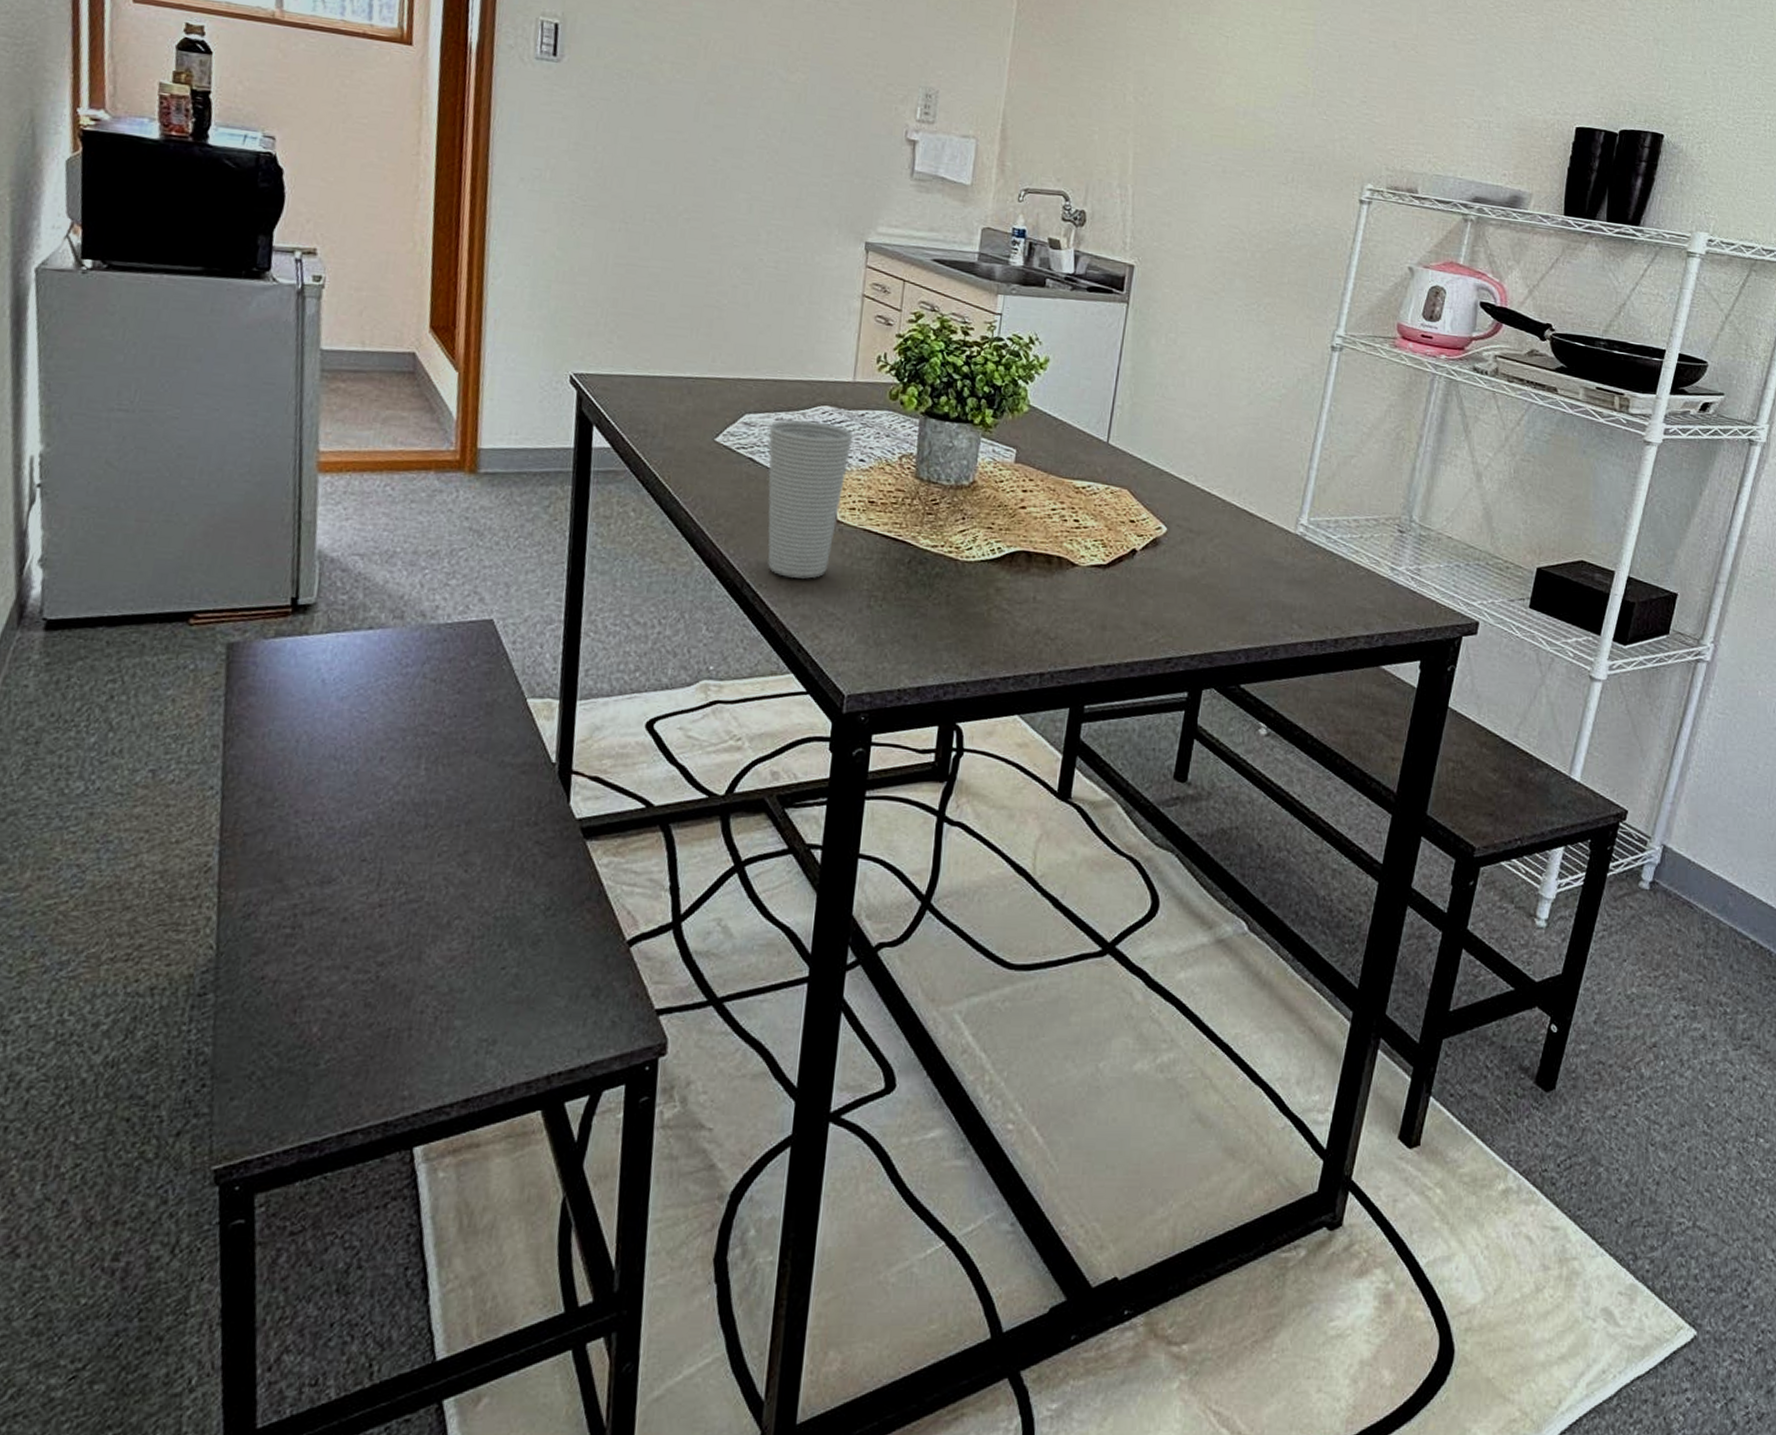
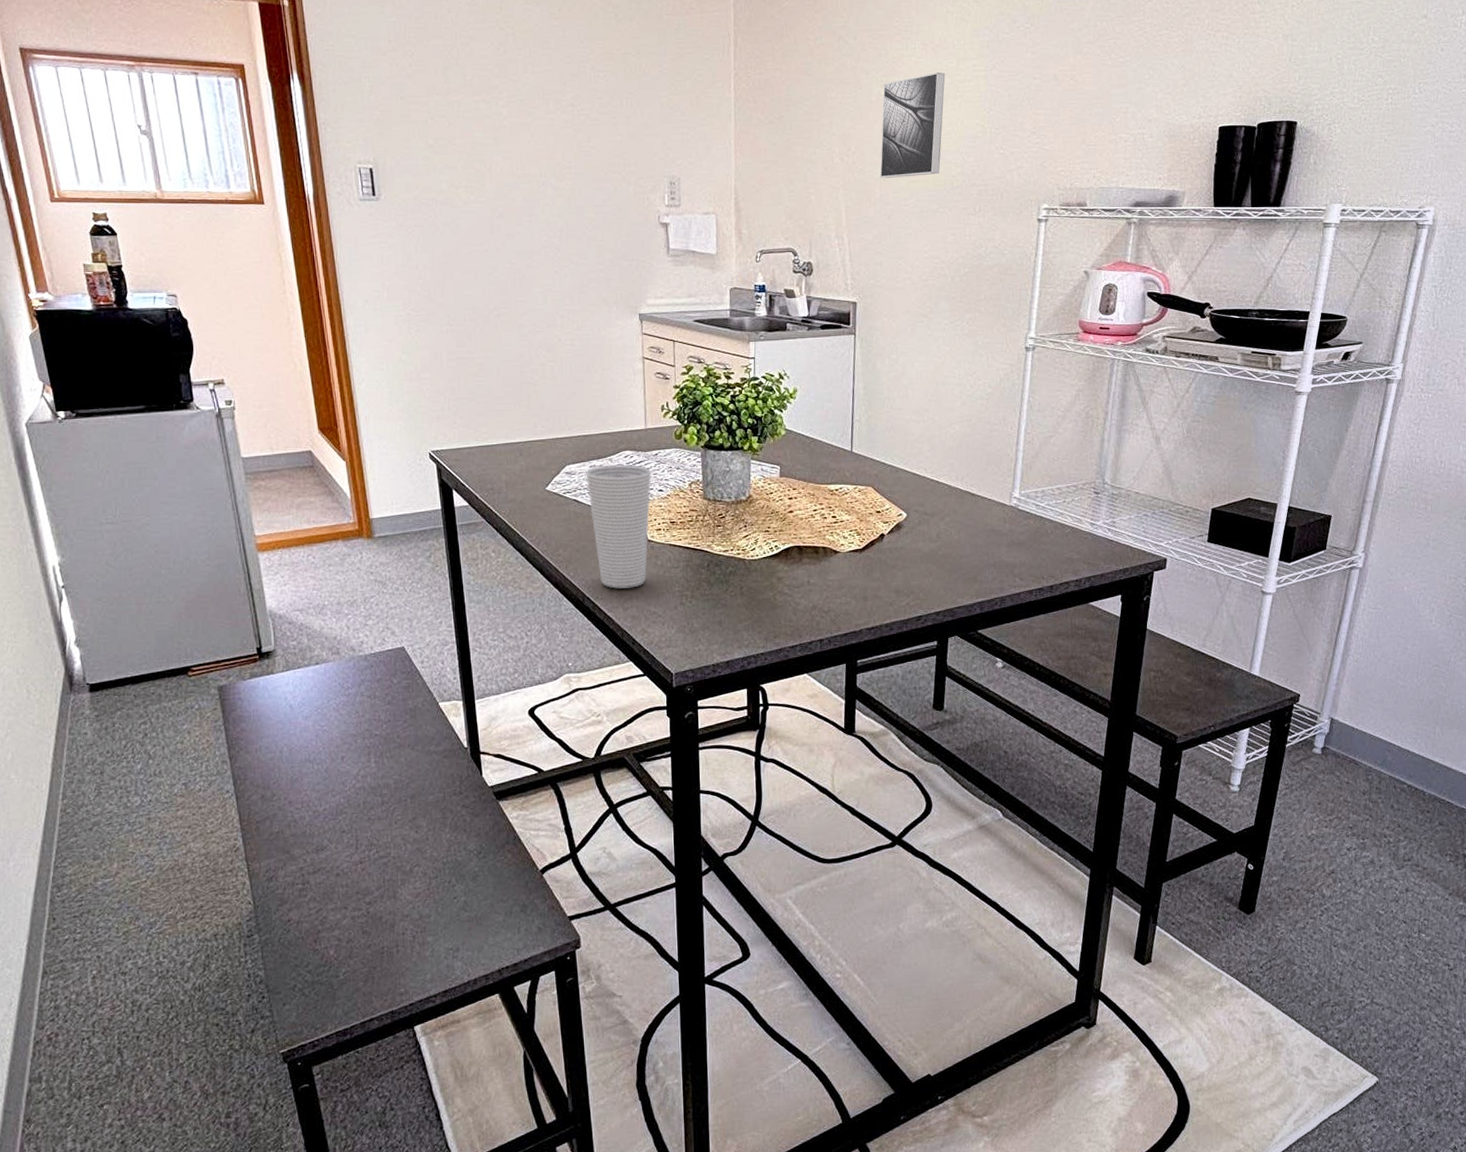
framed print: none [1179,18,1268,132] -> present [880,72,945,179]

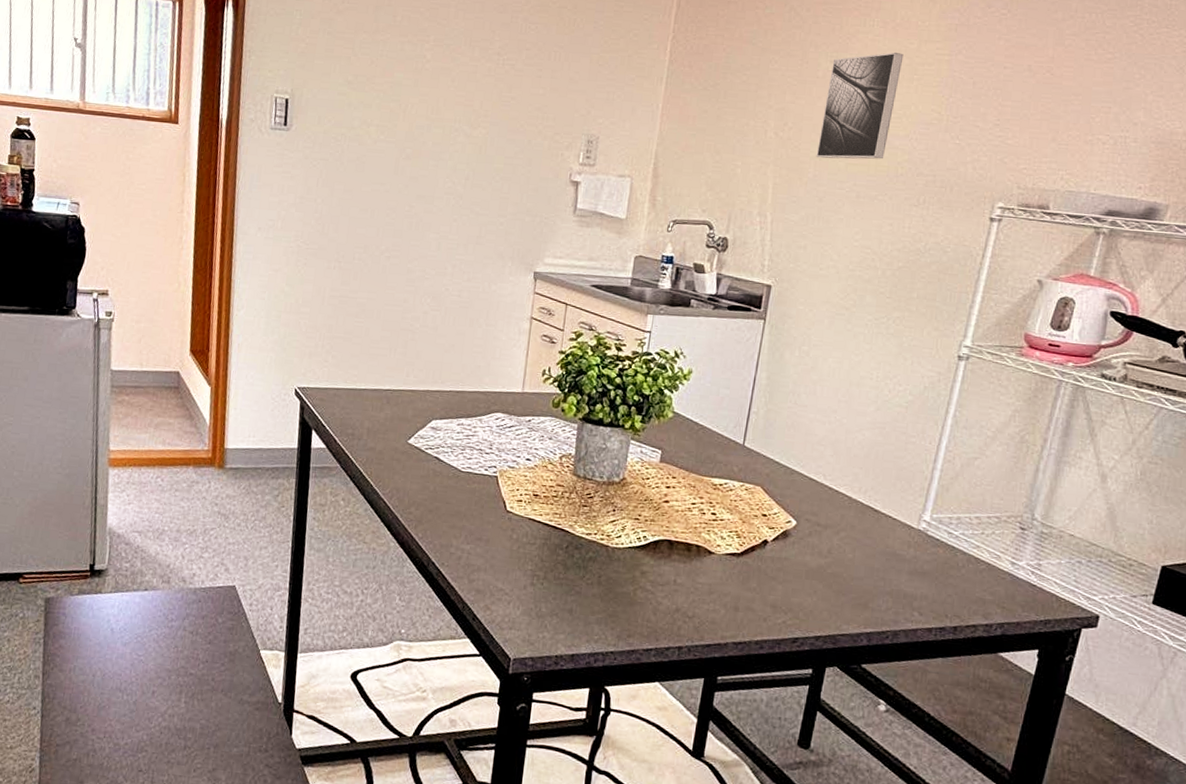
cup: present [586,464,652,589] -> none [449,424,522,559]

